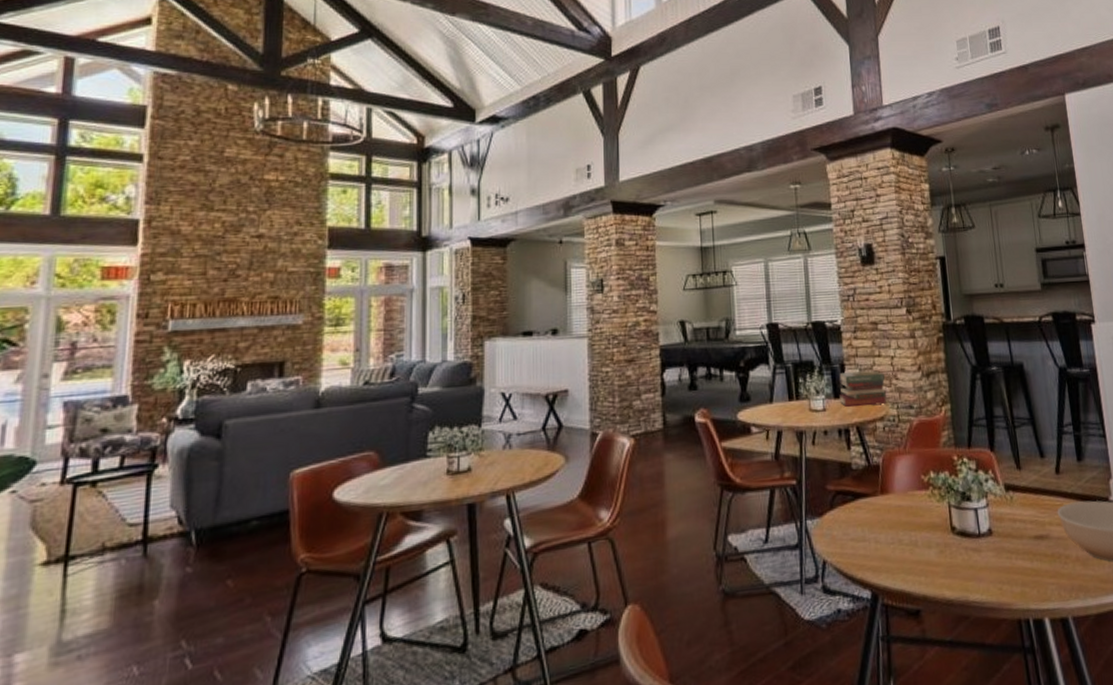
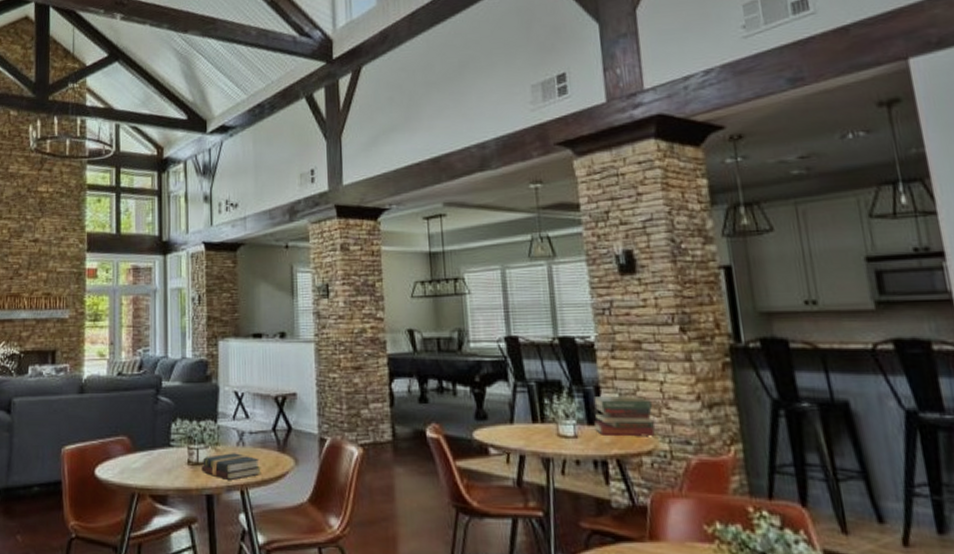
hardback book: none [462,456,529,486] -> present [201,453,261,480]

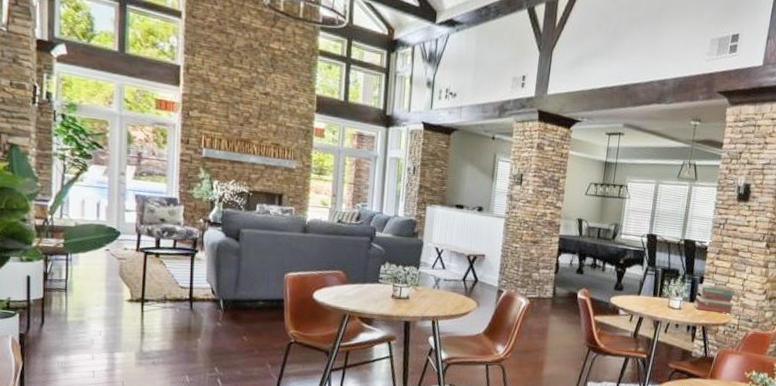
hardback book: present [201,453,261,480] -> none [402,293,450,313]

